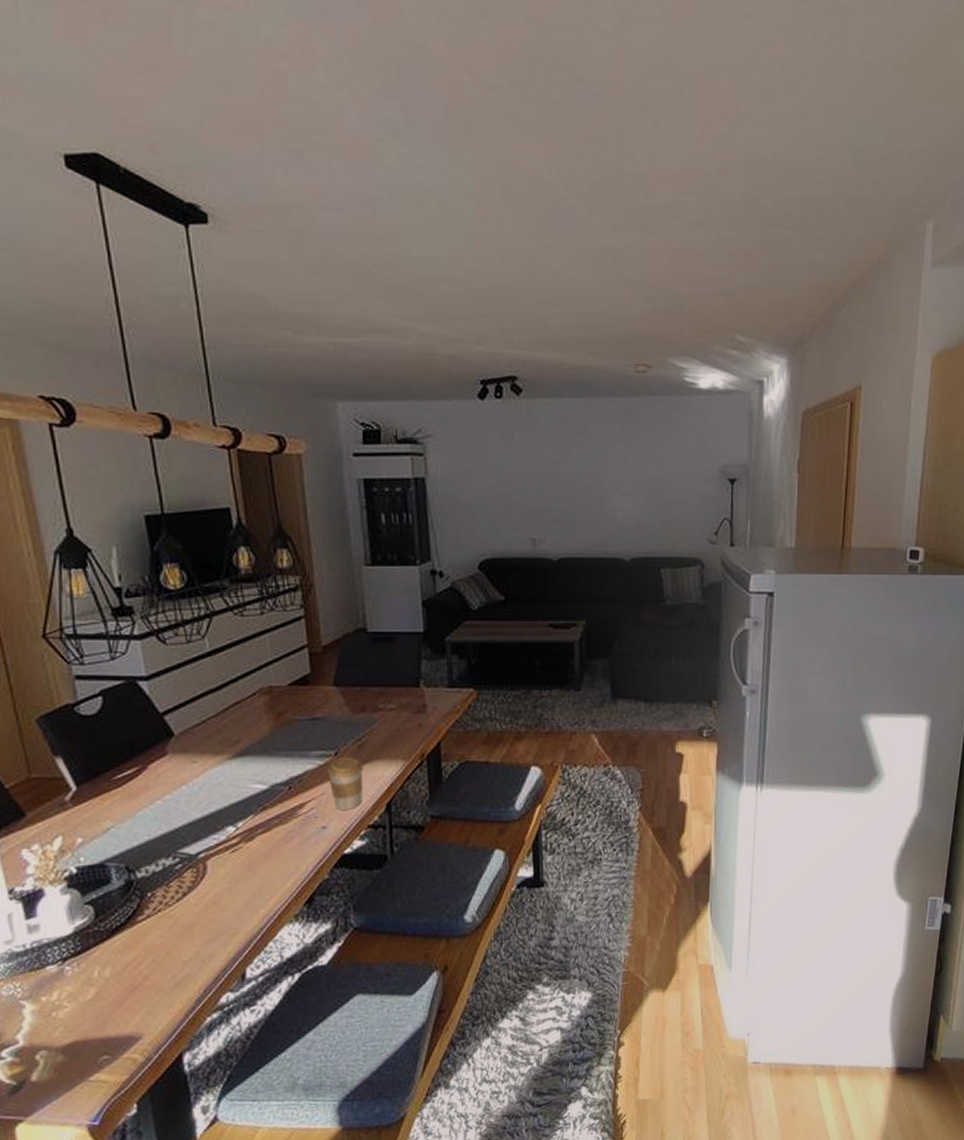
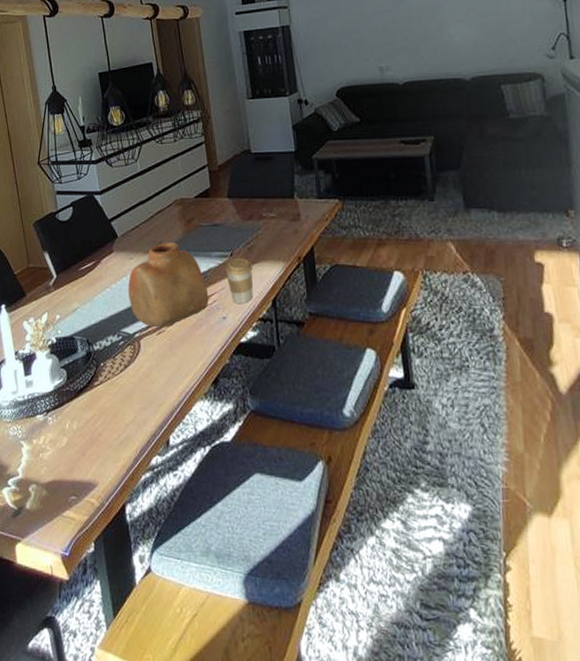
vase: none [190,739,304,845] -> present [128,241,209,328]

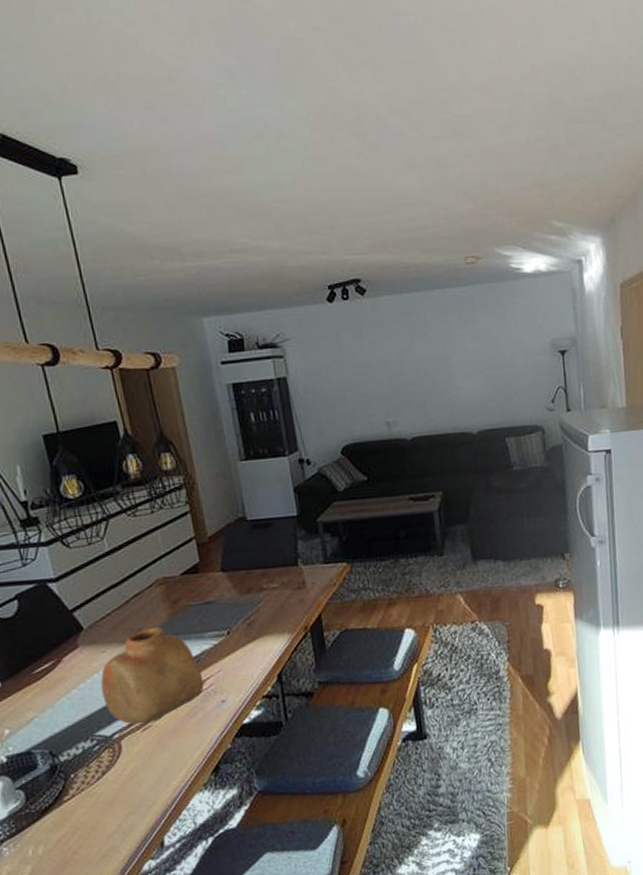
coffee cup: present [225,258,253,303] -> none [221,635,256,684]

